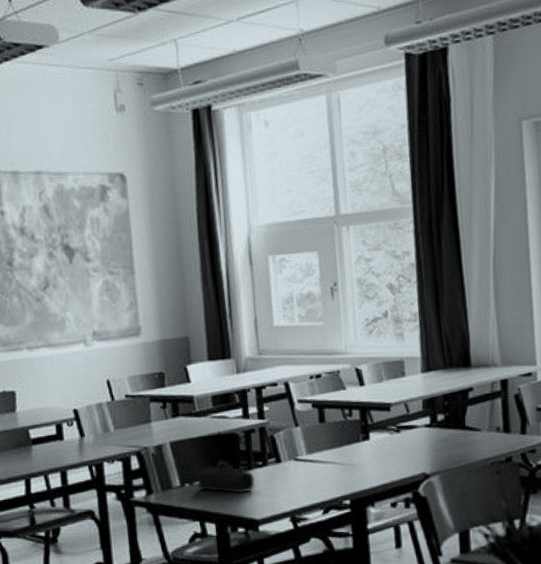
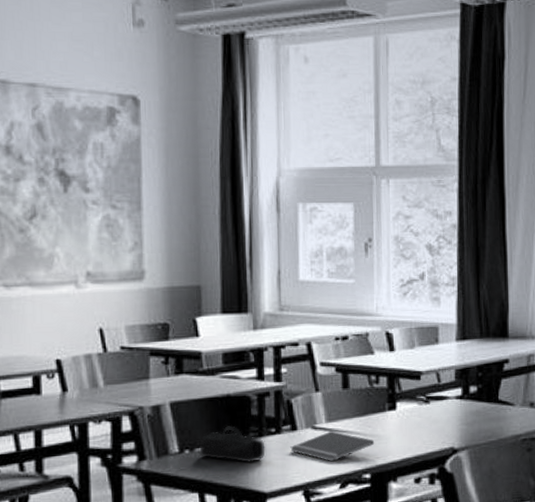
notepad: none [276,461,352,490] -> present [290,430,375,462]

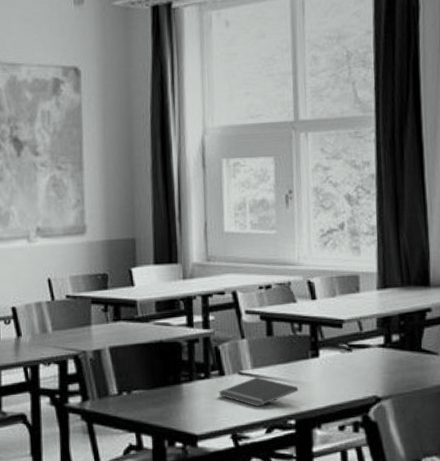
pencil case: present [199,425,266,464] -> none [135,369,196,407]

